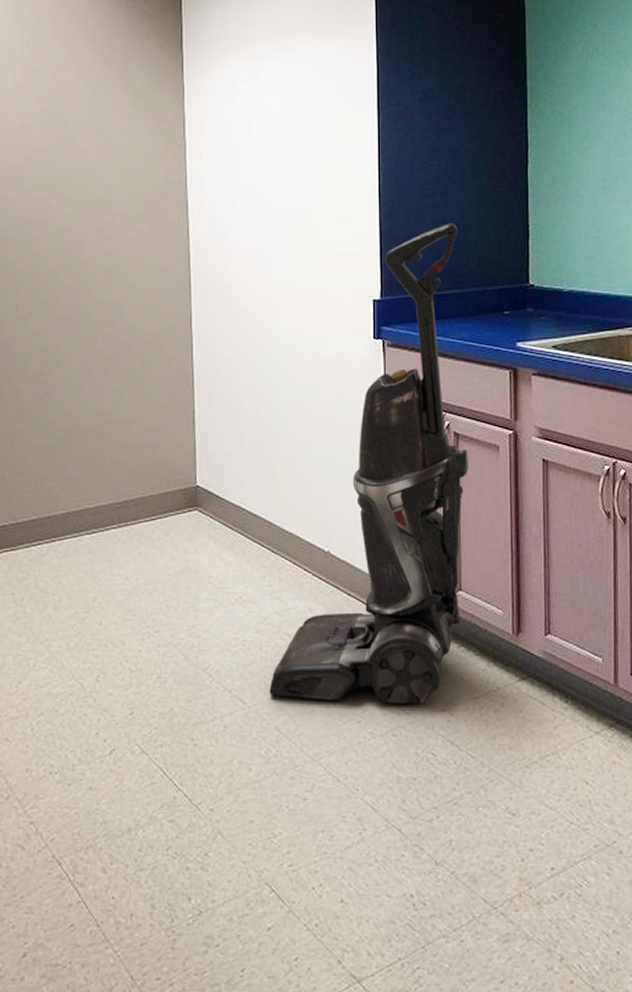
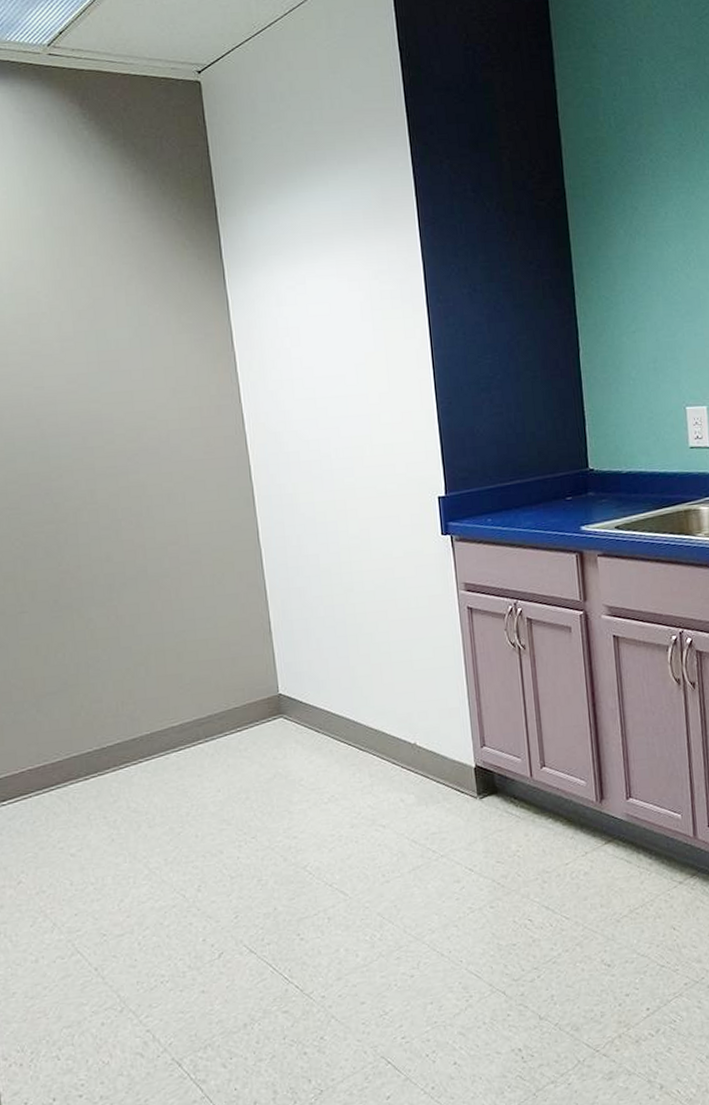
vacuum cleaner: present [269,222,469,705] -> none [368,414,547,885]

